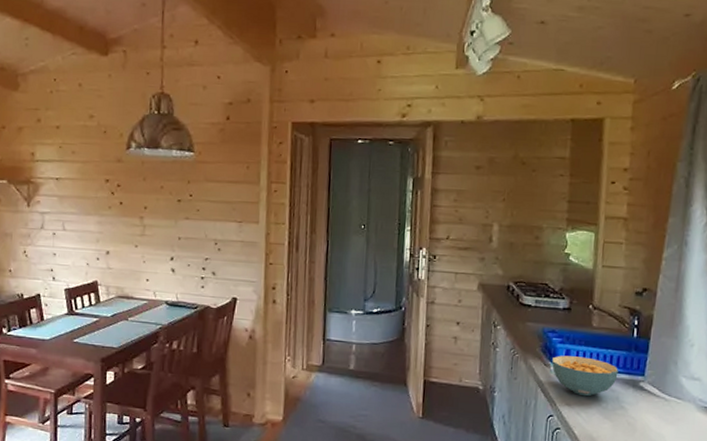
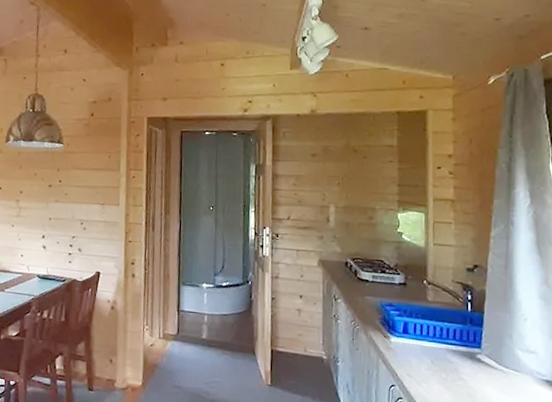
cereal bowl: present [552,355,618,397] -> none [391,328,455,368]

